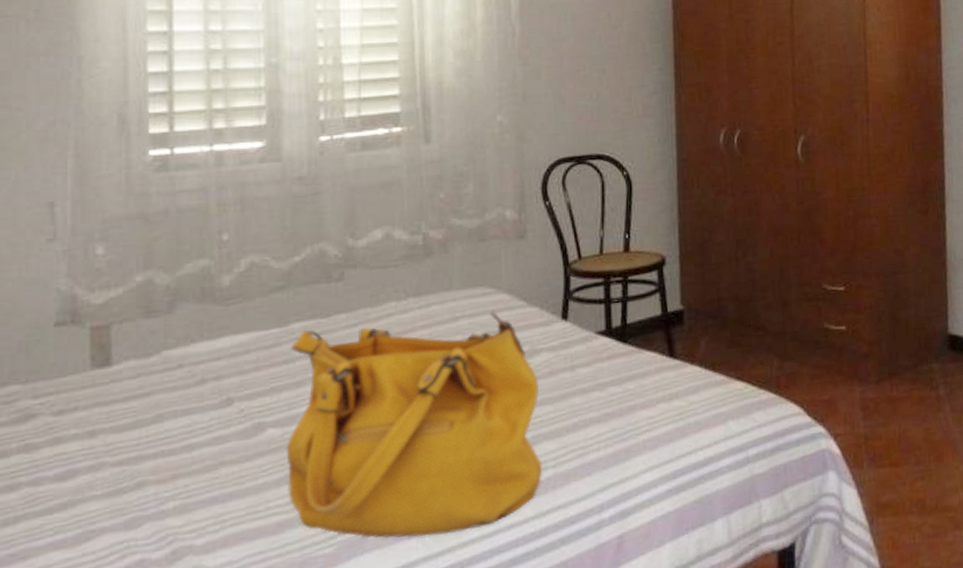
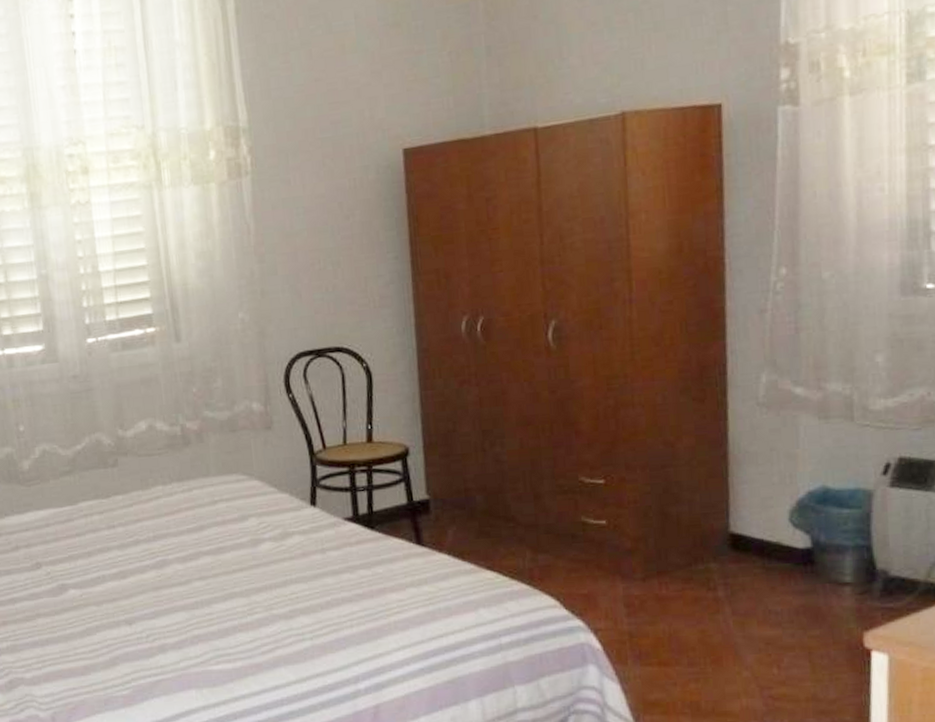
handbag: present [286,311,543,538] -> none [80,496,302,689]

